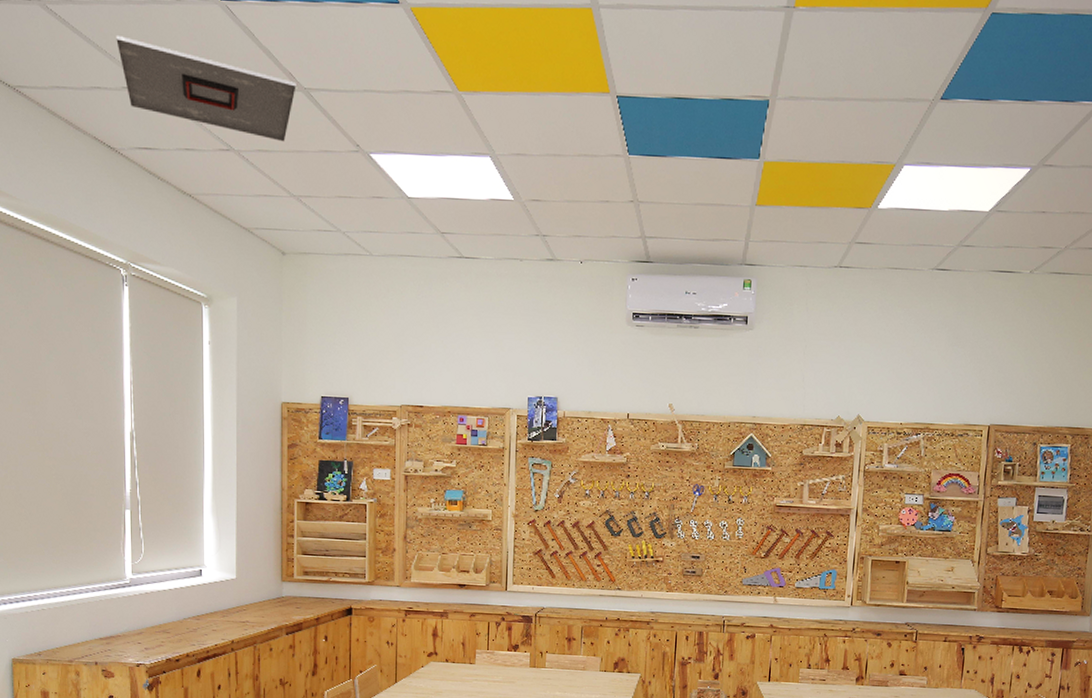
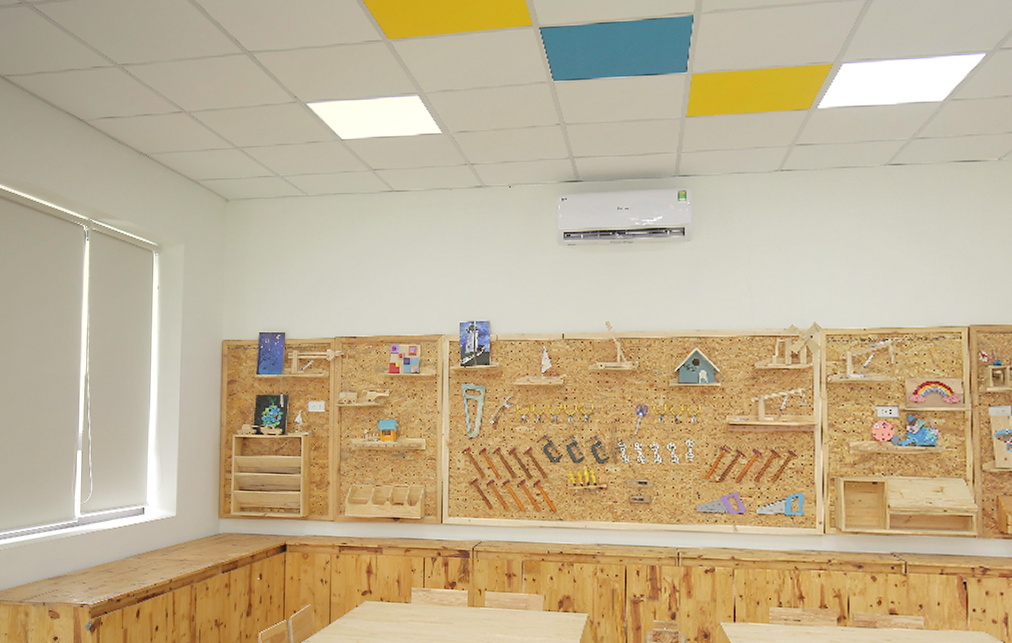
ceiling vent: present [116,36,296,142] -> none [89,24,241,101]

